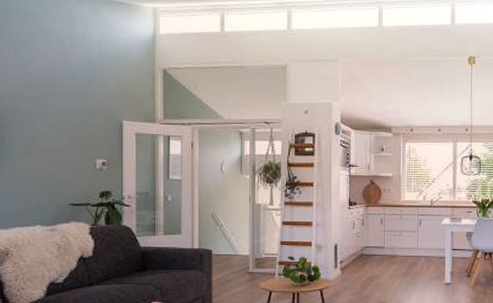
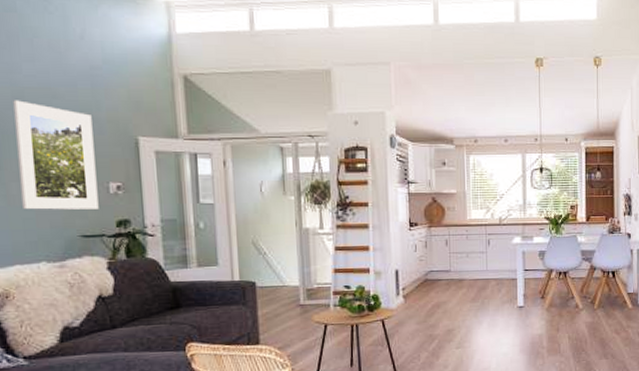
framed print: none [26,88,87,182] -> present [13,100,99,210]

